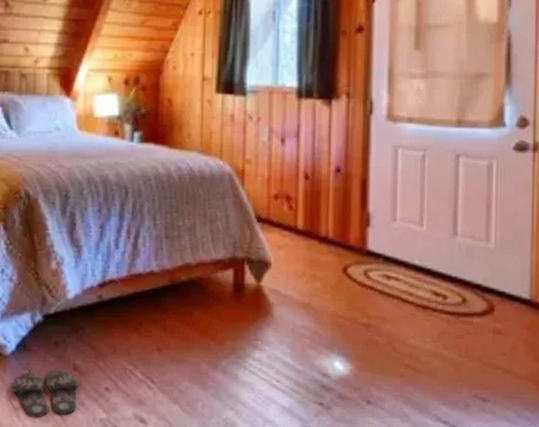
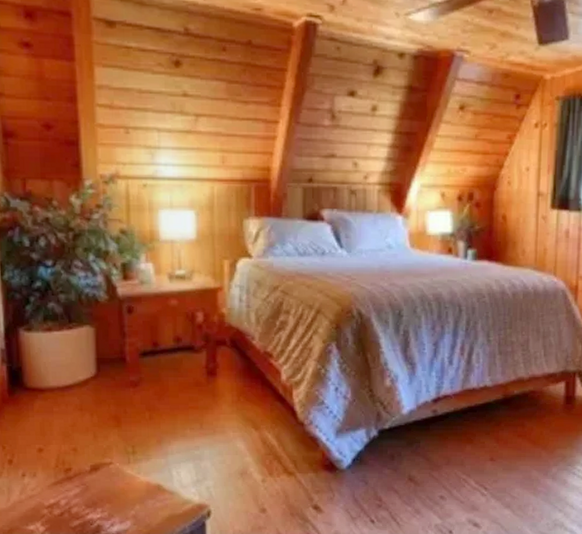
slippers: present [12,370,78,418] -> none [349,482,414,526]

